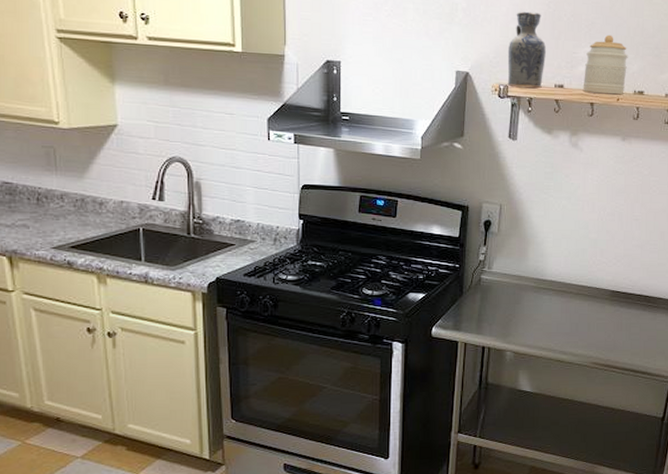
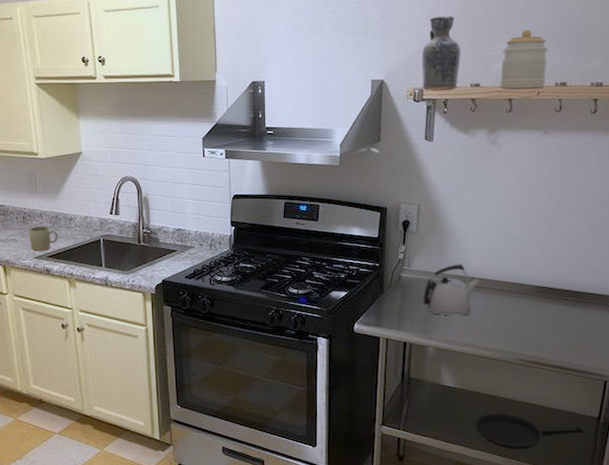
mug: none [45,210,83,239] -> present [29,226,58,250]
kettle: none [503,267,559,320] -> present [423,264,480,316]
frying pan: none [549,416,650,452] -> present [474,413,584,449]

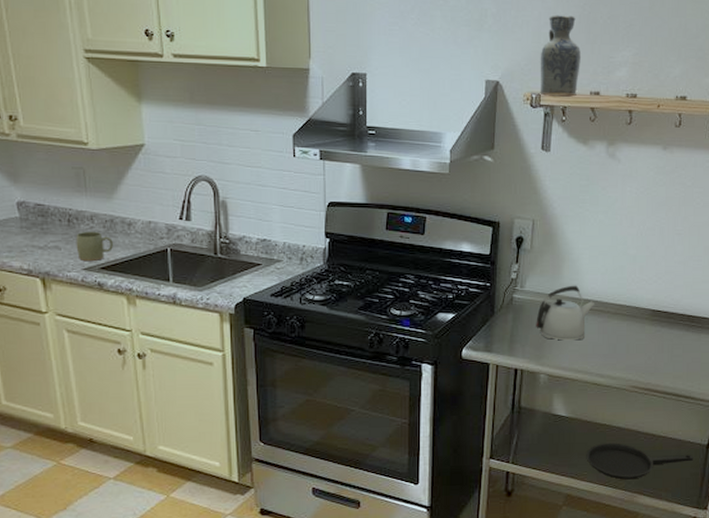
jar: present [500,29,548,90] -> none [620,37,670,101]

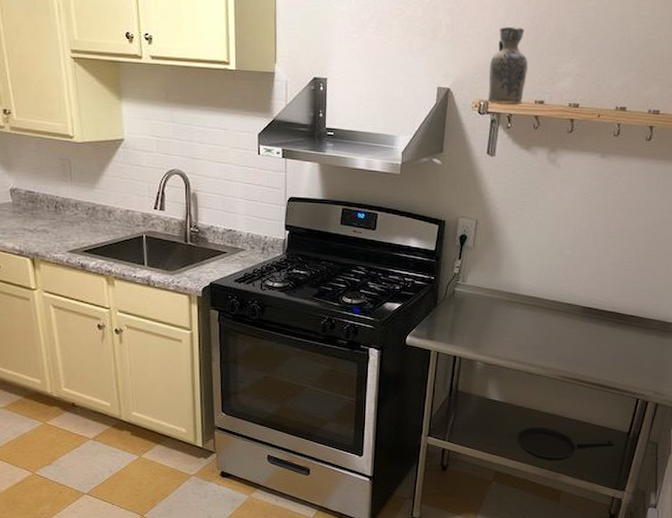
mug: present [76,231,113,261] -> none [62,217,95,244]
kettle: present [536,285,595,341] -> none [475,281,531,332]

